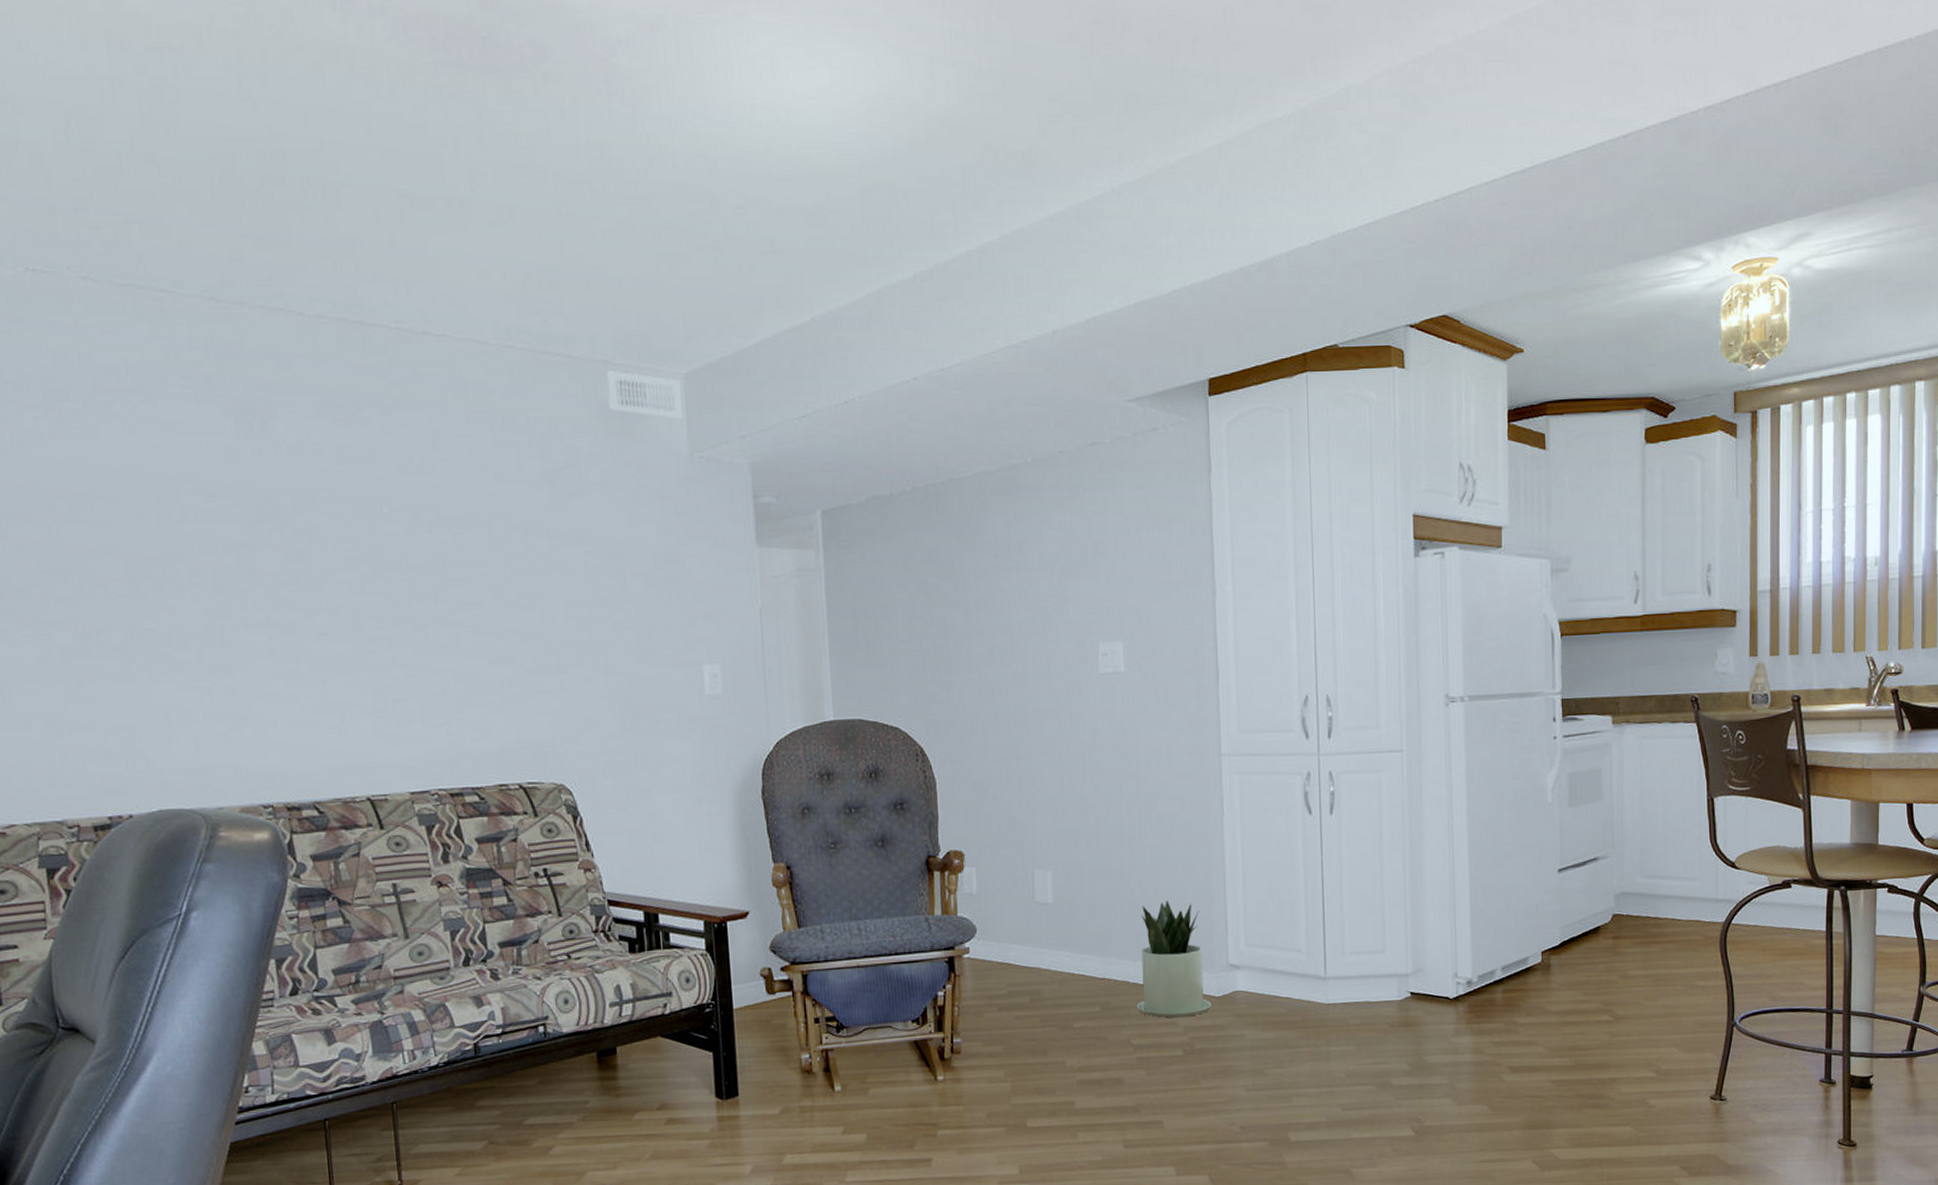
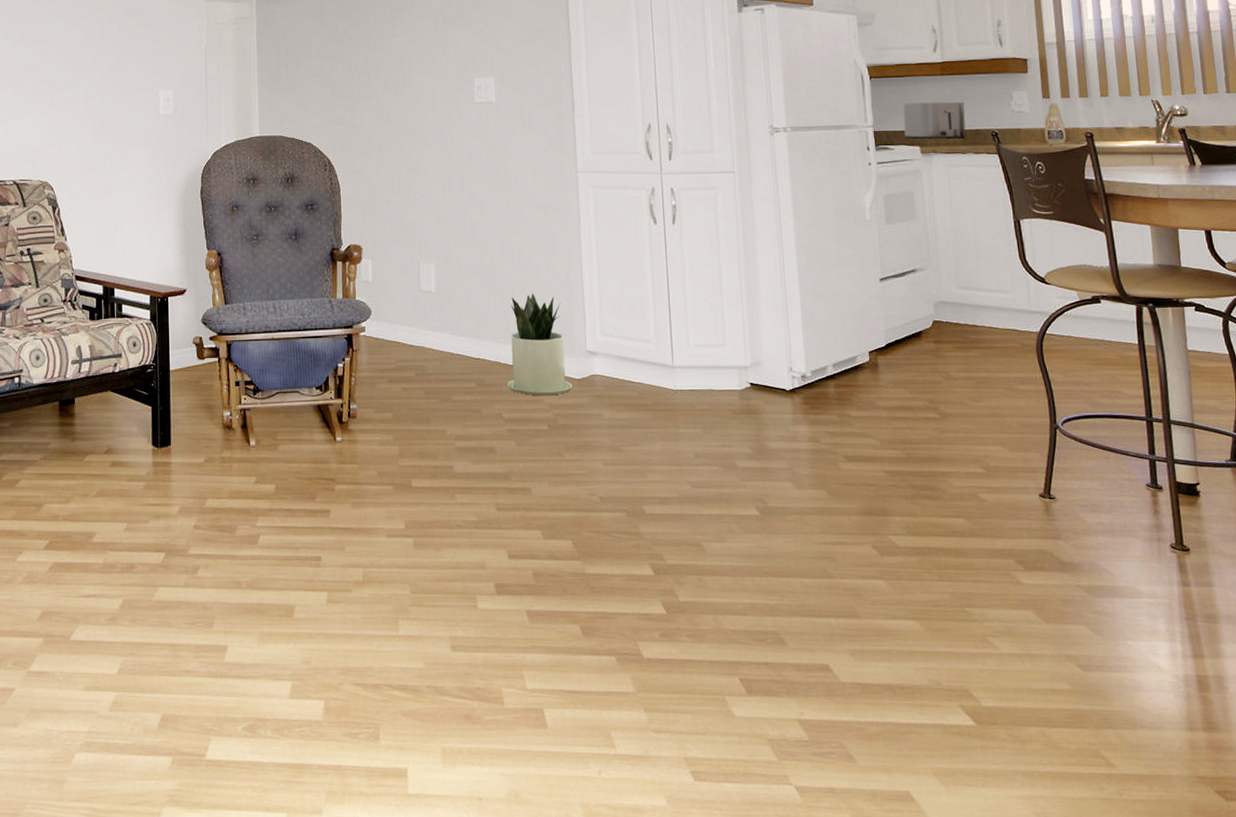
toaster: none [1595,662,1664,707] -> present [902,101,967,140]

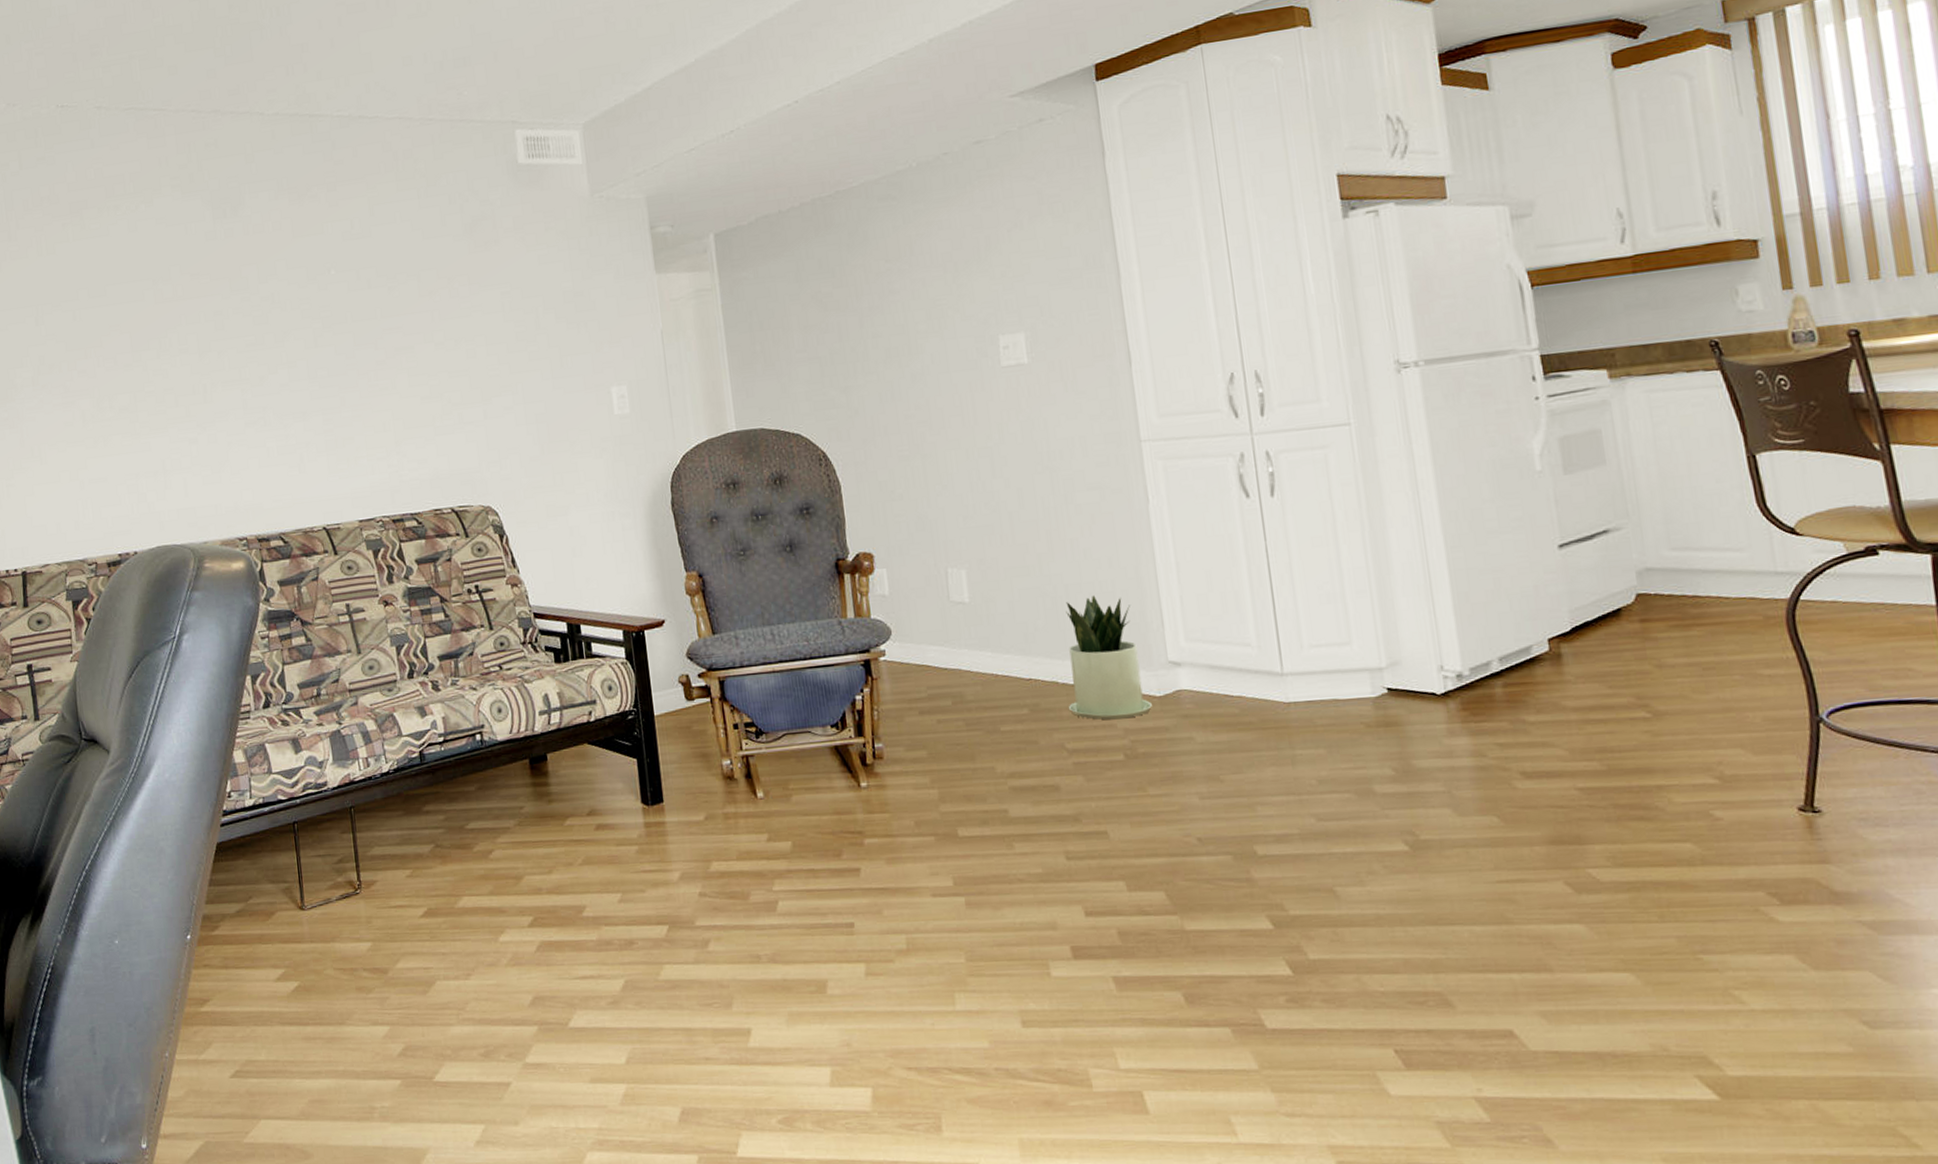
toaster: present [902,101,967,140] -> none [1580,305,1674,362]

